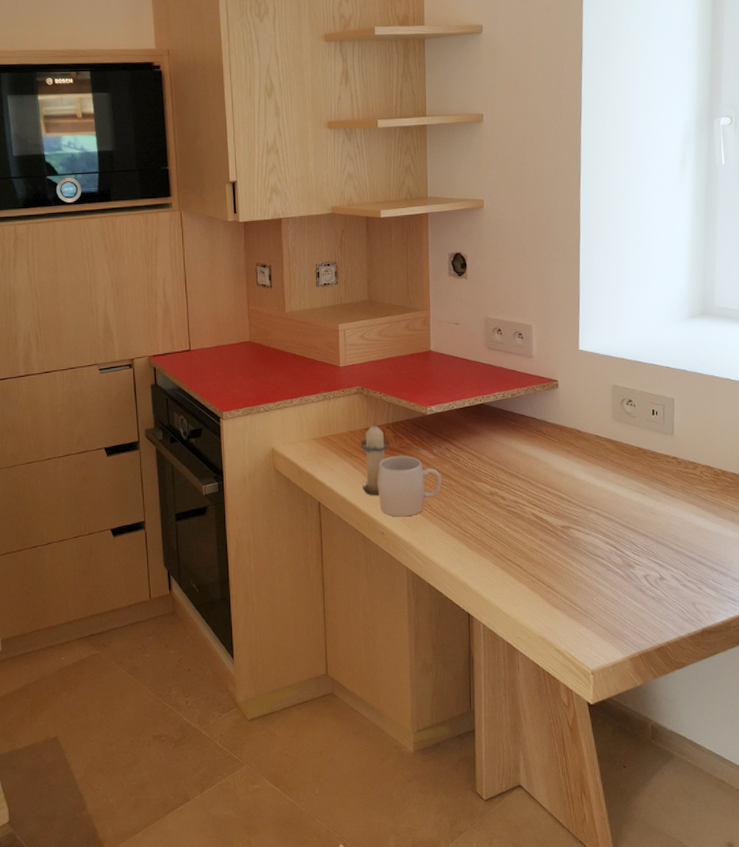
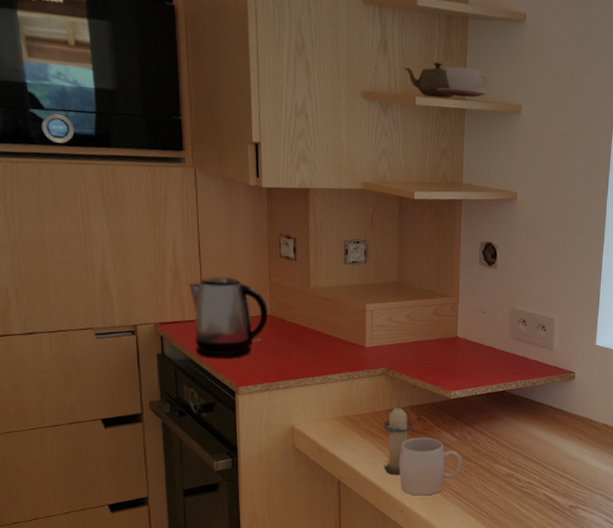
kettle: none [178,308,248,385] -> present [189,276,268,358]
teapot: none [364,84,414,118] -> present [403,61,453,99]
teacup: none [398,85,448,115] -> present [437,66,488,98]

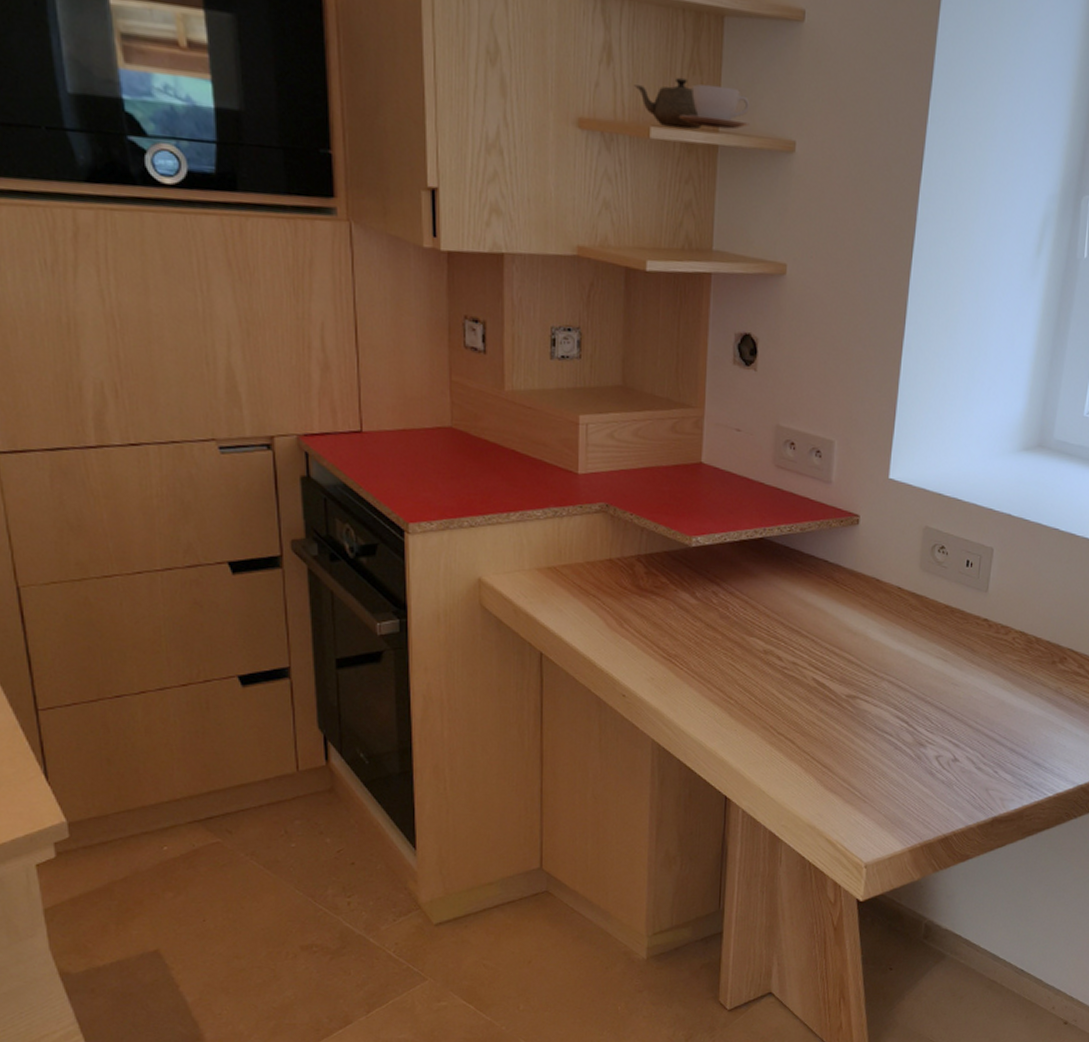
kettle: present [189,276,268,358] -> none [343,372,448,484]
candle: present [382,404,414,476] -> none [599,552,641,648]
mug: present [399,437,461,496] -> none [621,597,704,676]

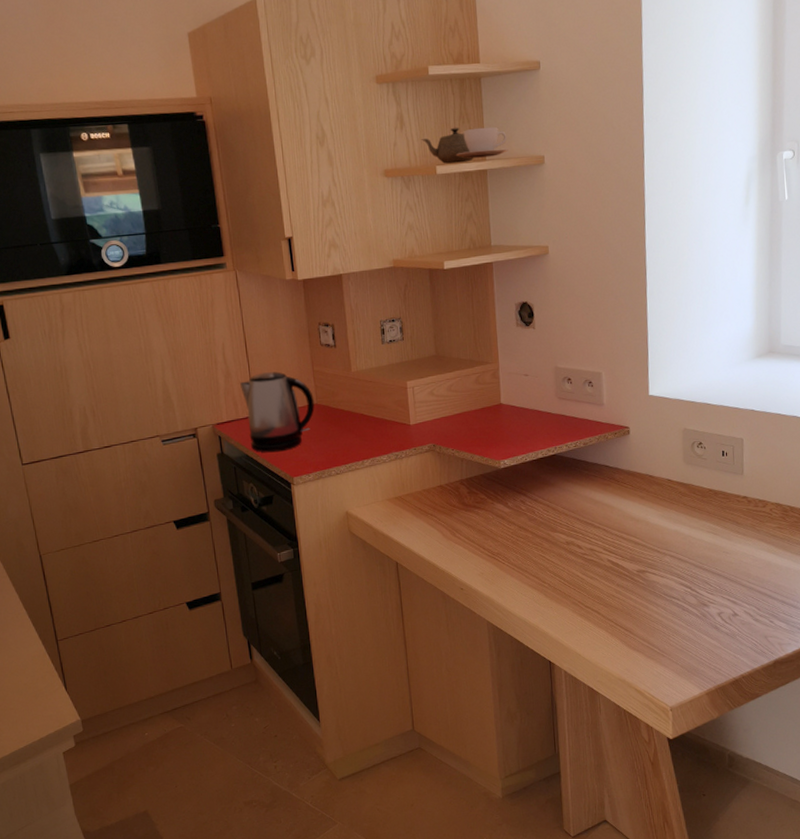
kettle: none [343,372,448,484] -> present [240,371,315,452]

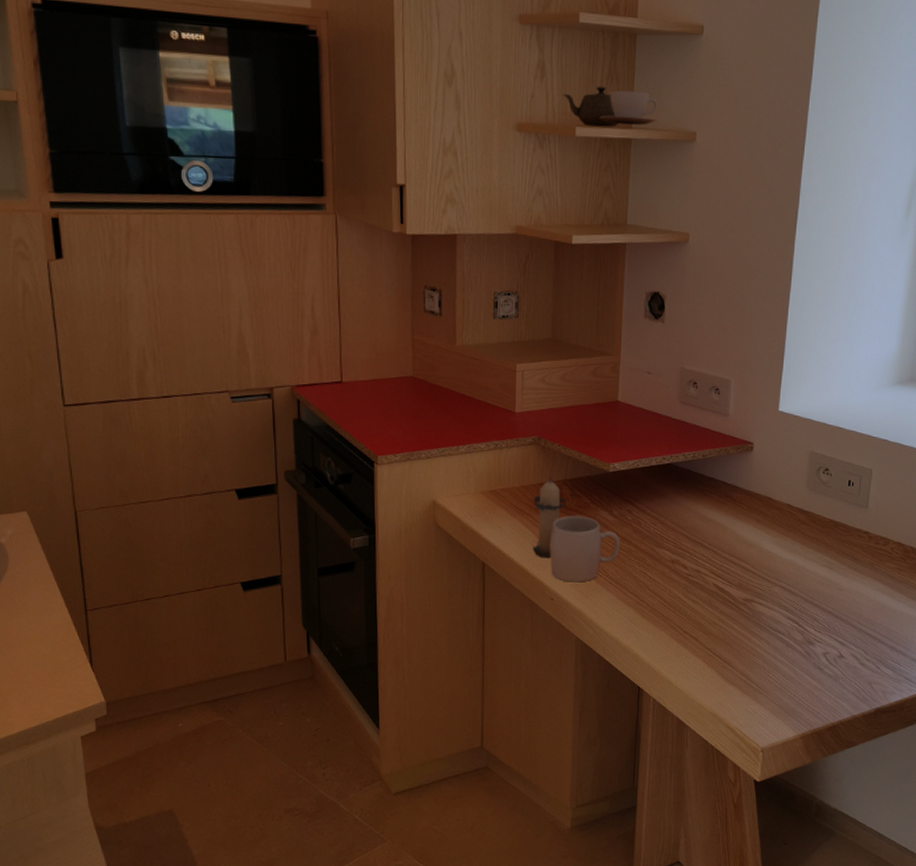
kettle: present [240,371,315,452] -> none [328,334,410,424]
candle: none [434,479,466,553] -> present [532,477,567,559]
mug: none [454,510,518,572] -> present [550,515,620,583]

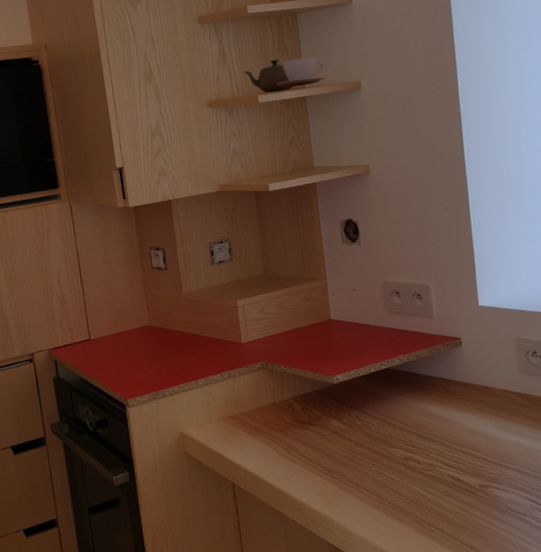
candle: present [532,477,567,559] -> none [268,396,300,472]
mug: present [550,515,620,583] -> none [289,427,355,491]

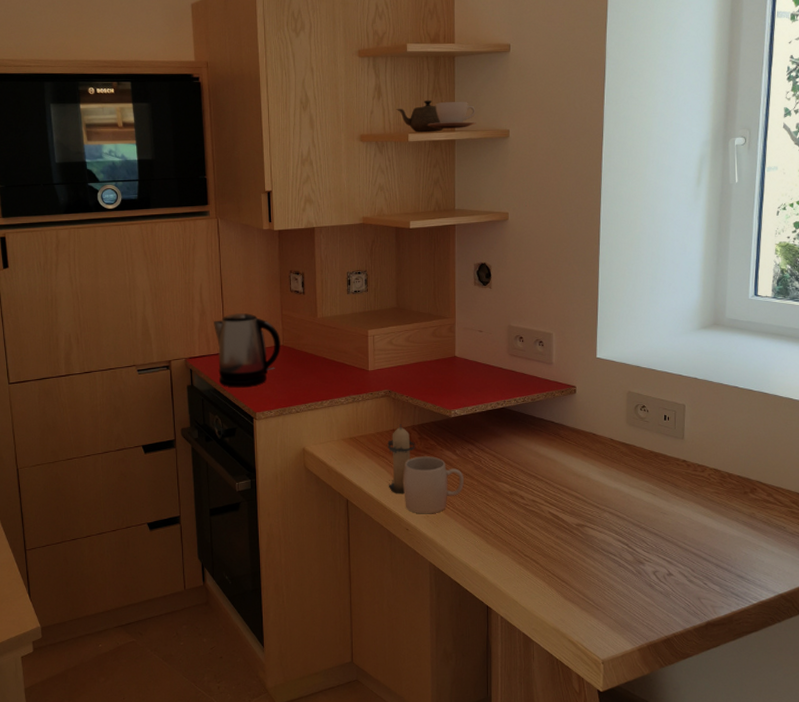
kettle: none [75,295,148,375] -> present [214,313,281,387]
candle: none [268,396,300,472] -> present [386,424,416,494]
mug: none [289,427,355,491] -> present [403,456,464,514]

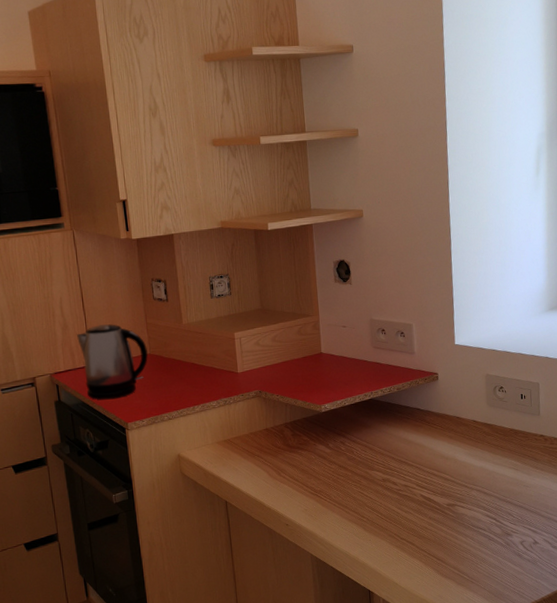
candle: present [386,424,416,494] -> none [260,423,290,491]
teapot: present [396,99,443,132] -> none [246,102,294,135]
mug: present [403,456,464,514] -> none [279,451,339,509]
teacup: present [428,101,476,130] -> none [278,102,326,131]

